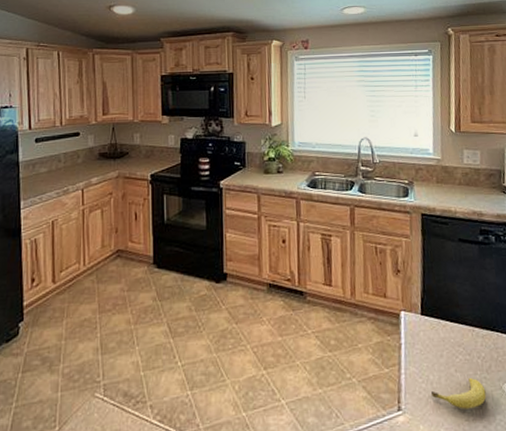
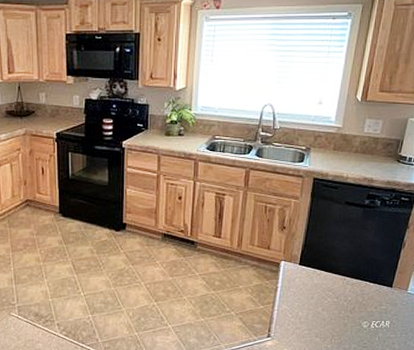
fruit: present [431,378,487,409] -> none [299,316,346,339]

